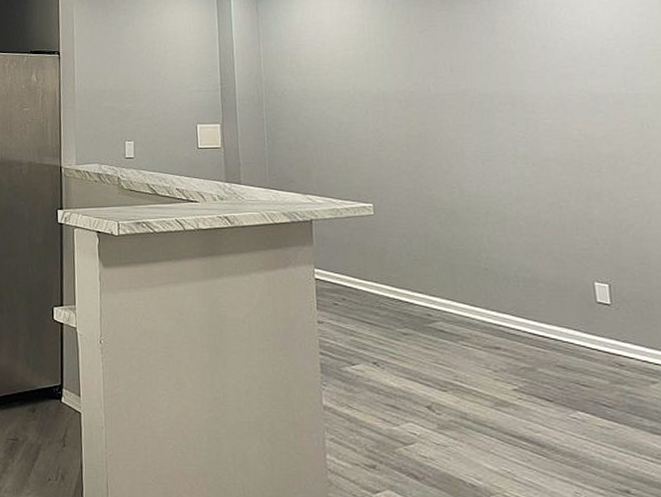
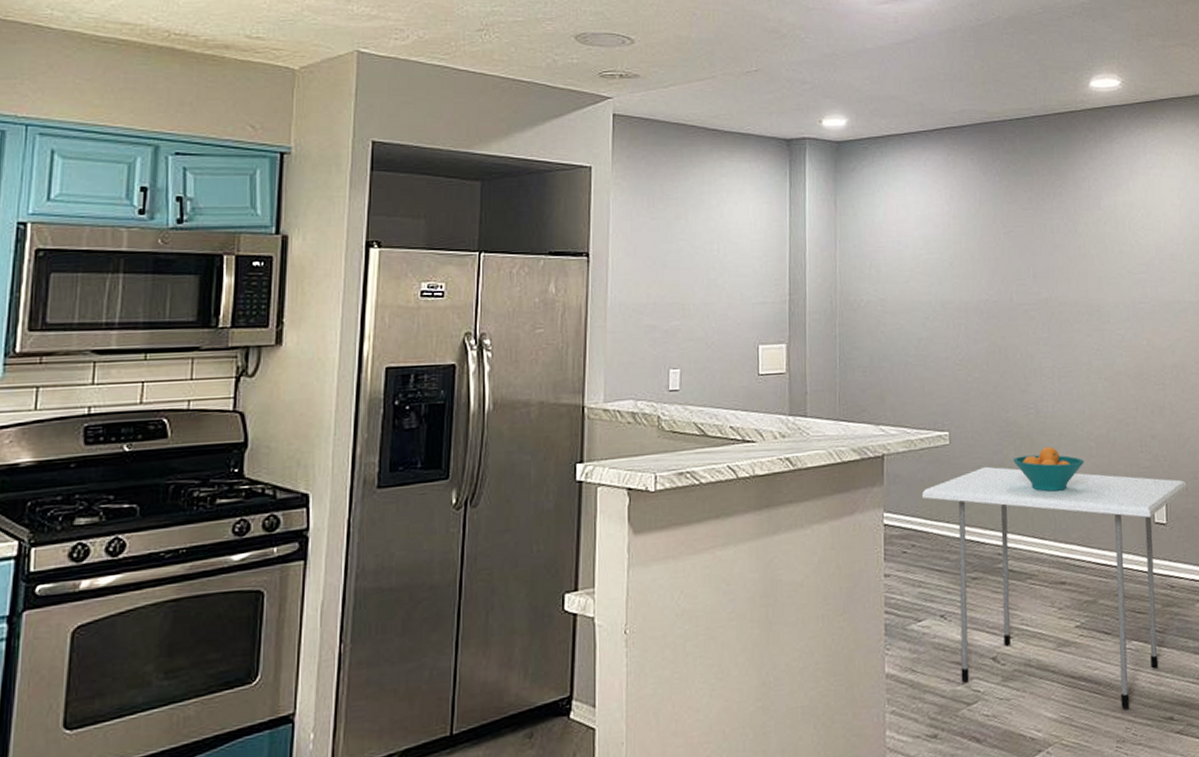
dining table: none [350,236,633,474] -> present [922,466,1187,709]
fruit bowl: none [438,223,514,264] -> present [1012,446,1085,492]

